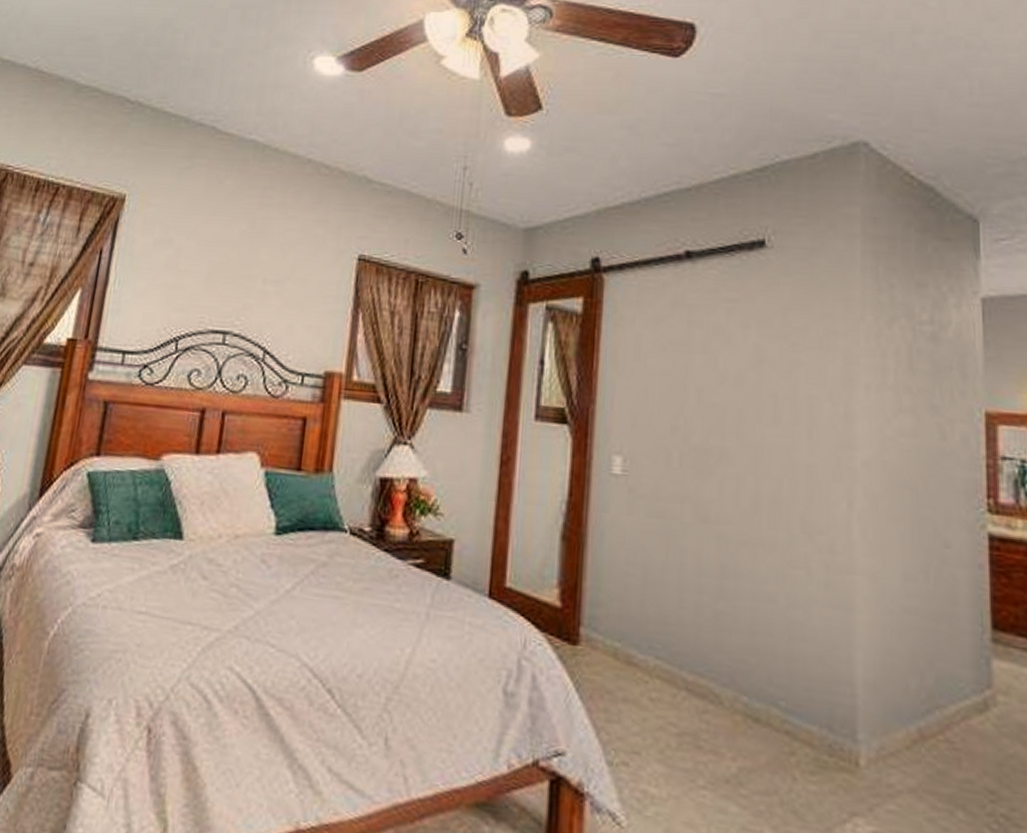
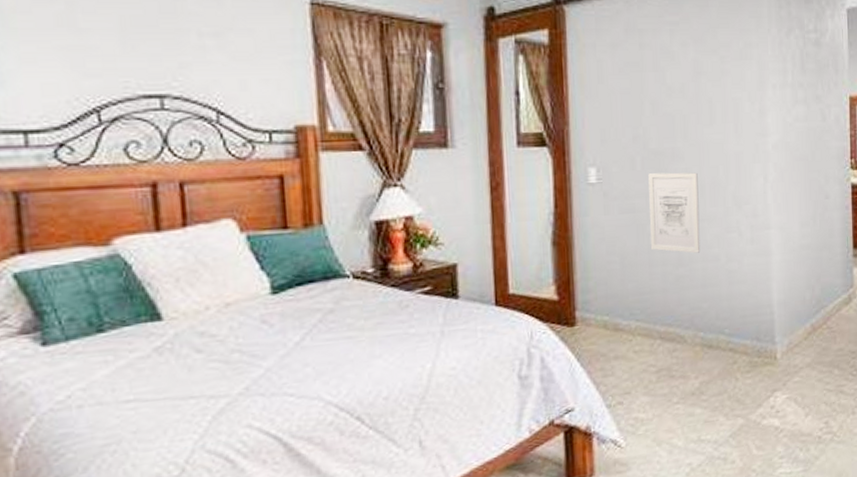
wall art: none [682,474,753,587] -> present [648,172,701,253]

